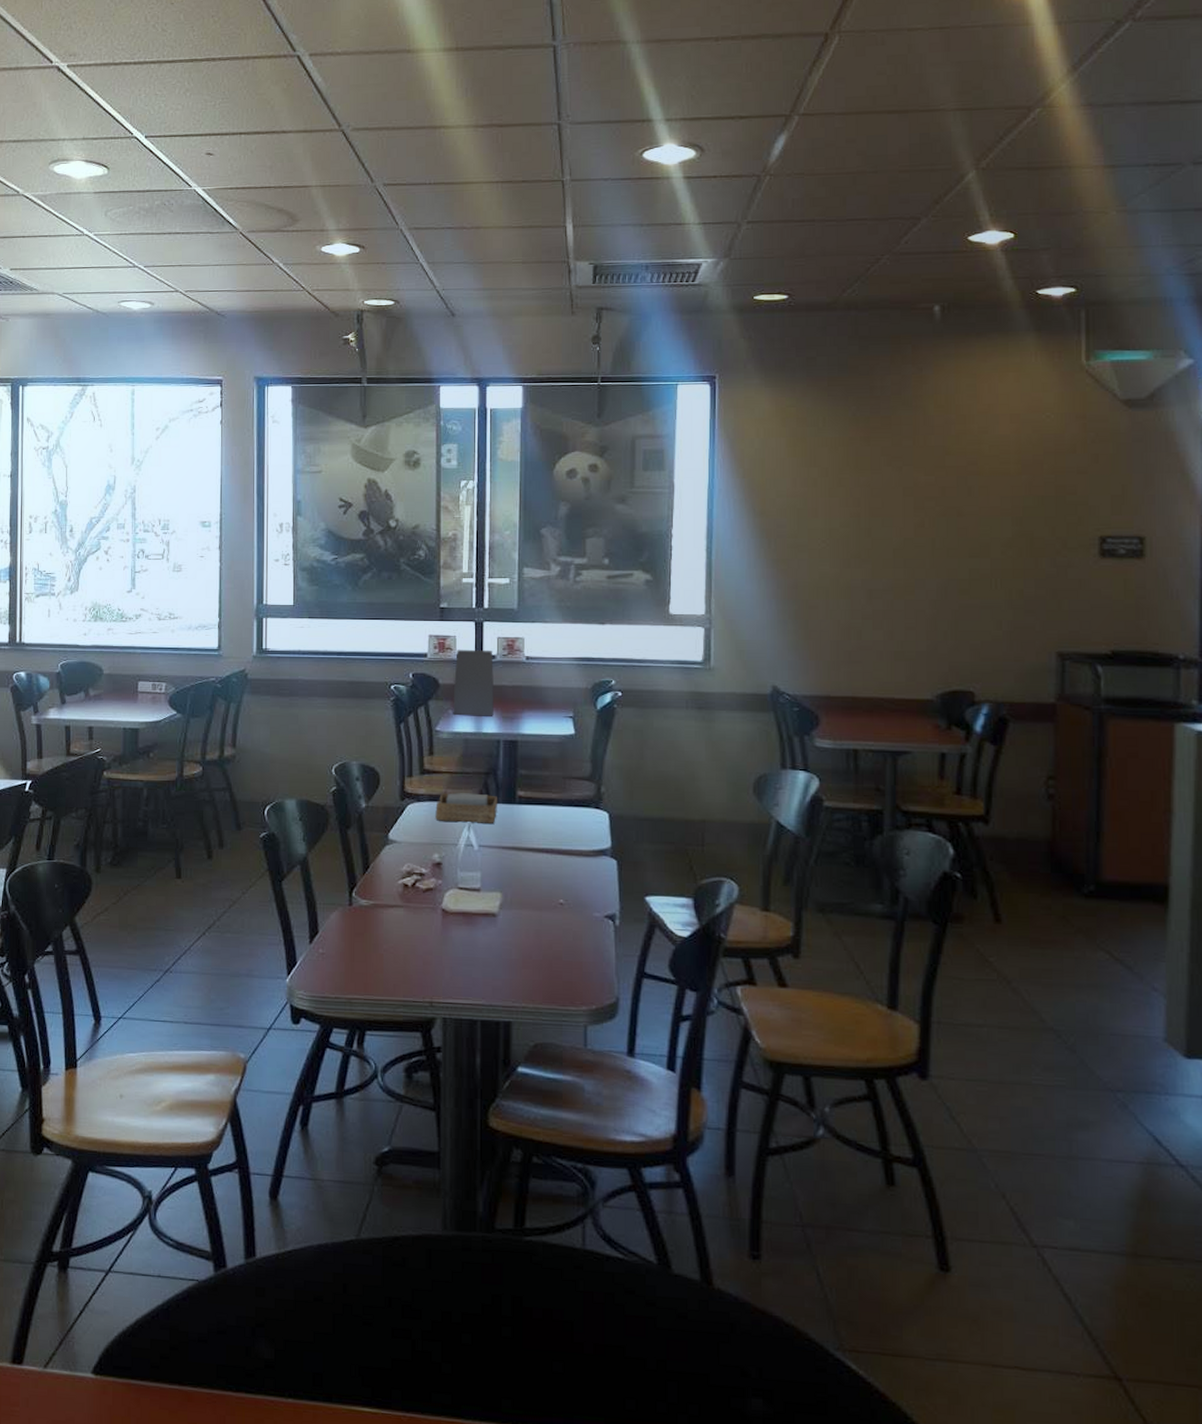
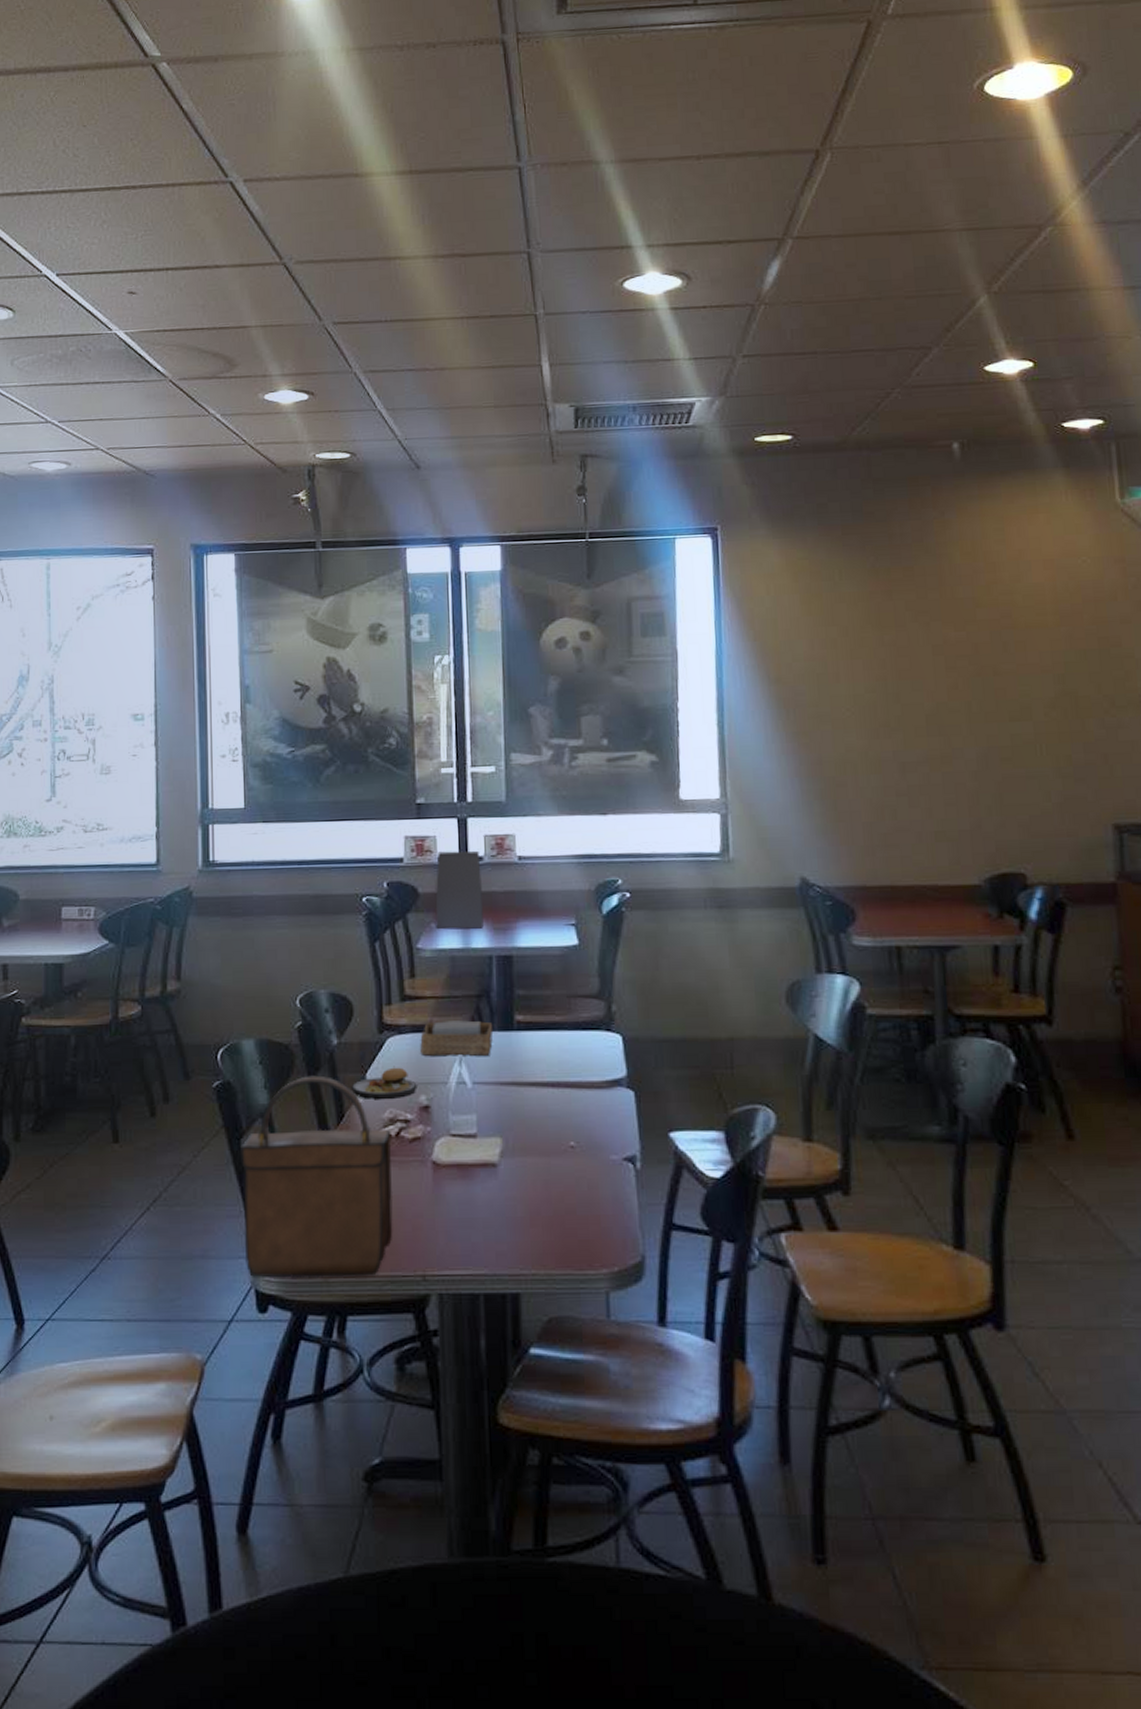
handbag: none [281,832,408,999] -> present [240,1075,394,1278]
burger: none [376,828,432,855] -> present [351,1066,417,1099]

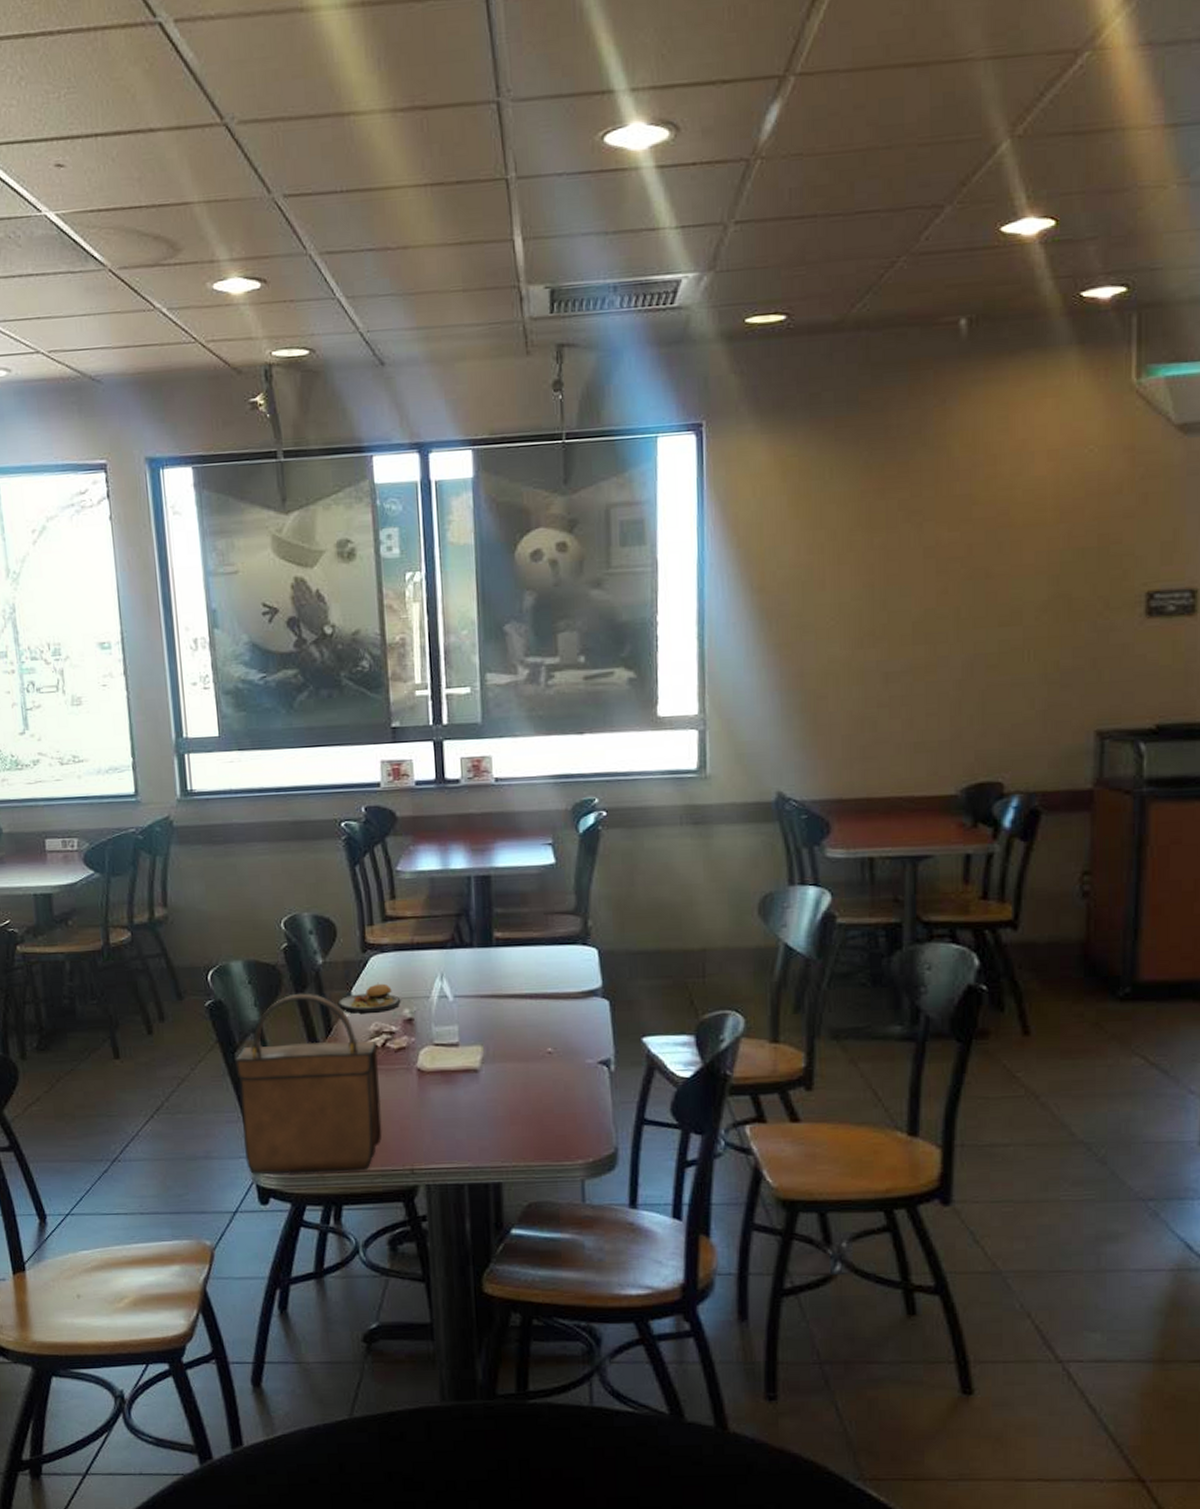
napkin holder: present [420,1020,494,1056] -> none [402,938,473,972]
paper bag: present [435,850,484,930] -> none [413,773,462,853]

